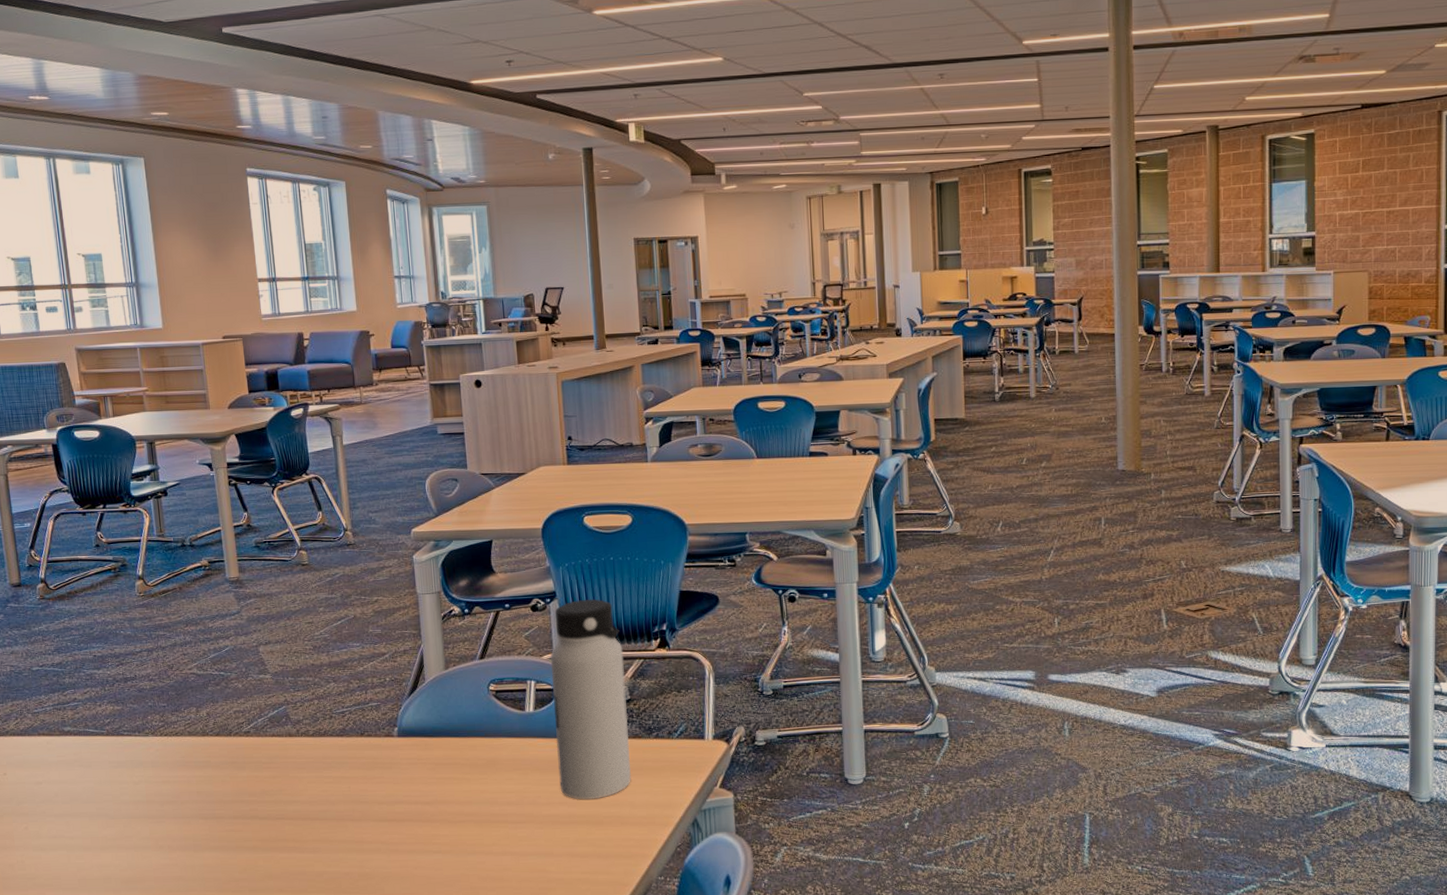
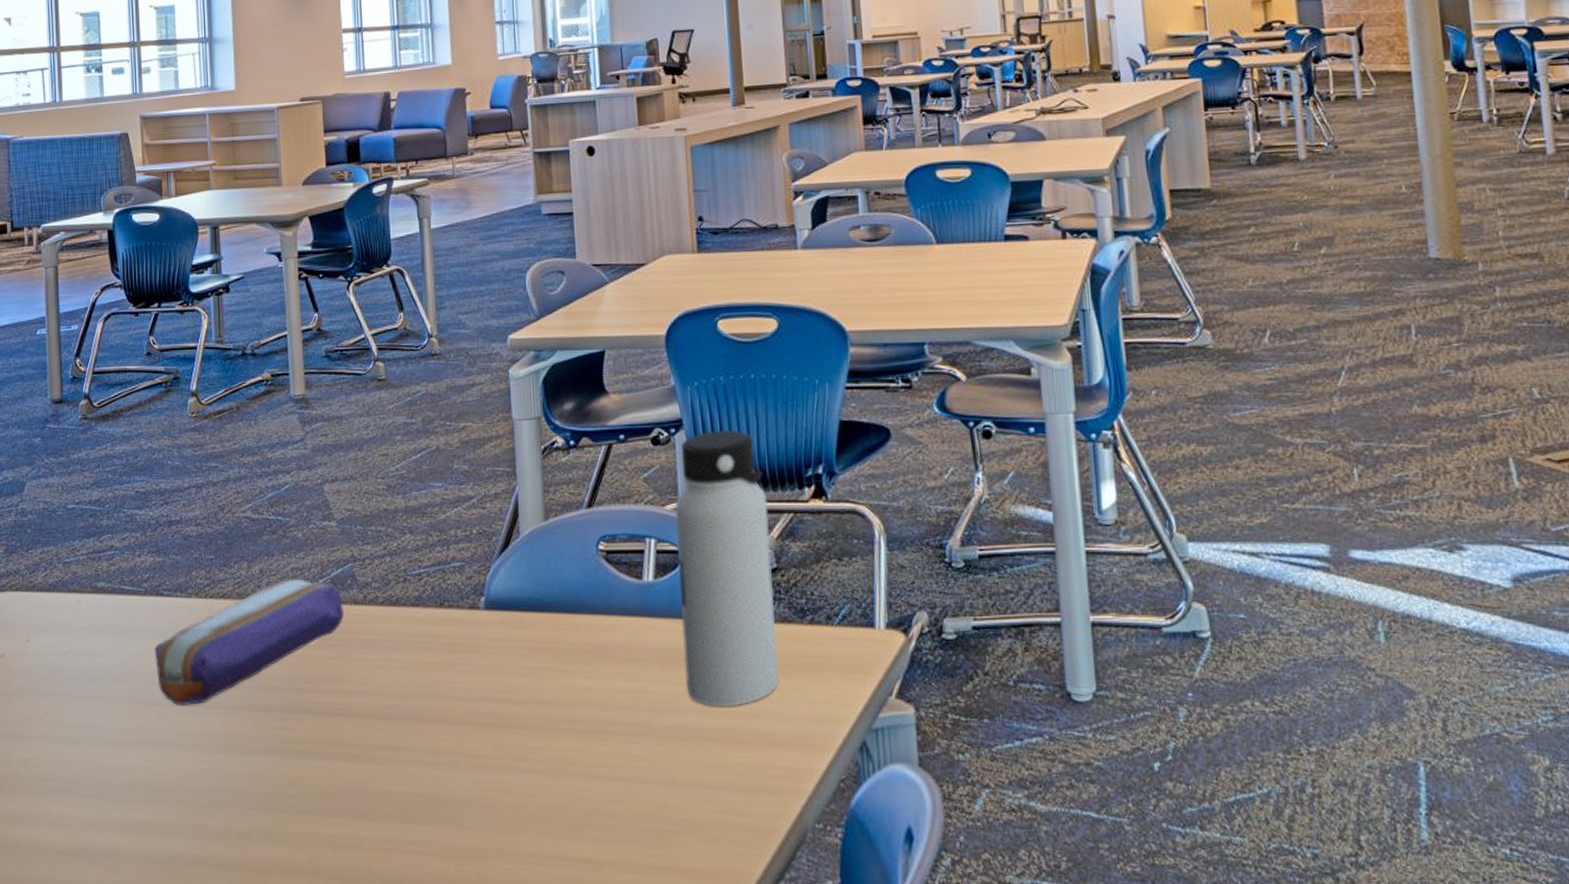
pencil case: none [118,719,280,818] -> present [154,579,344,706]

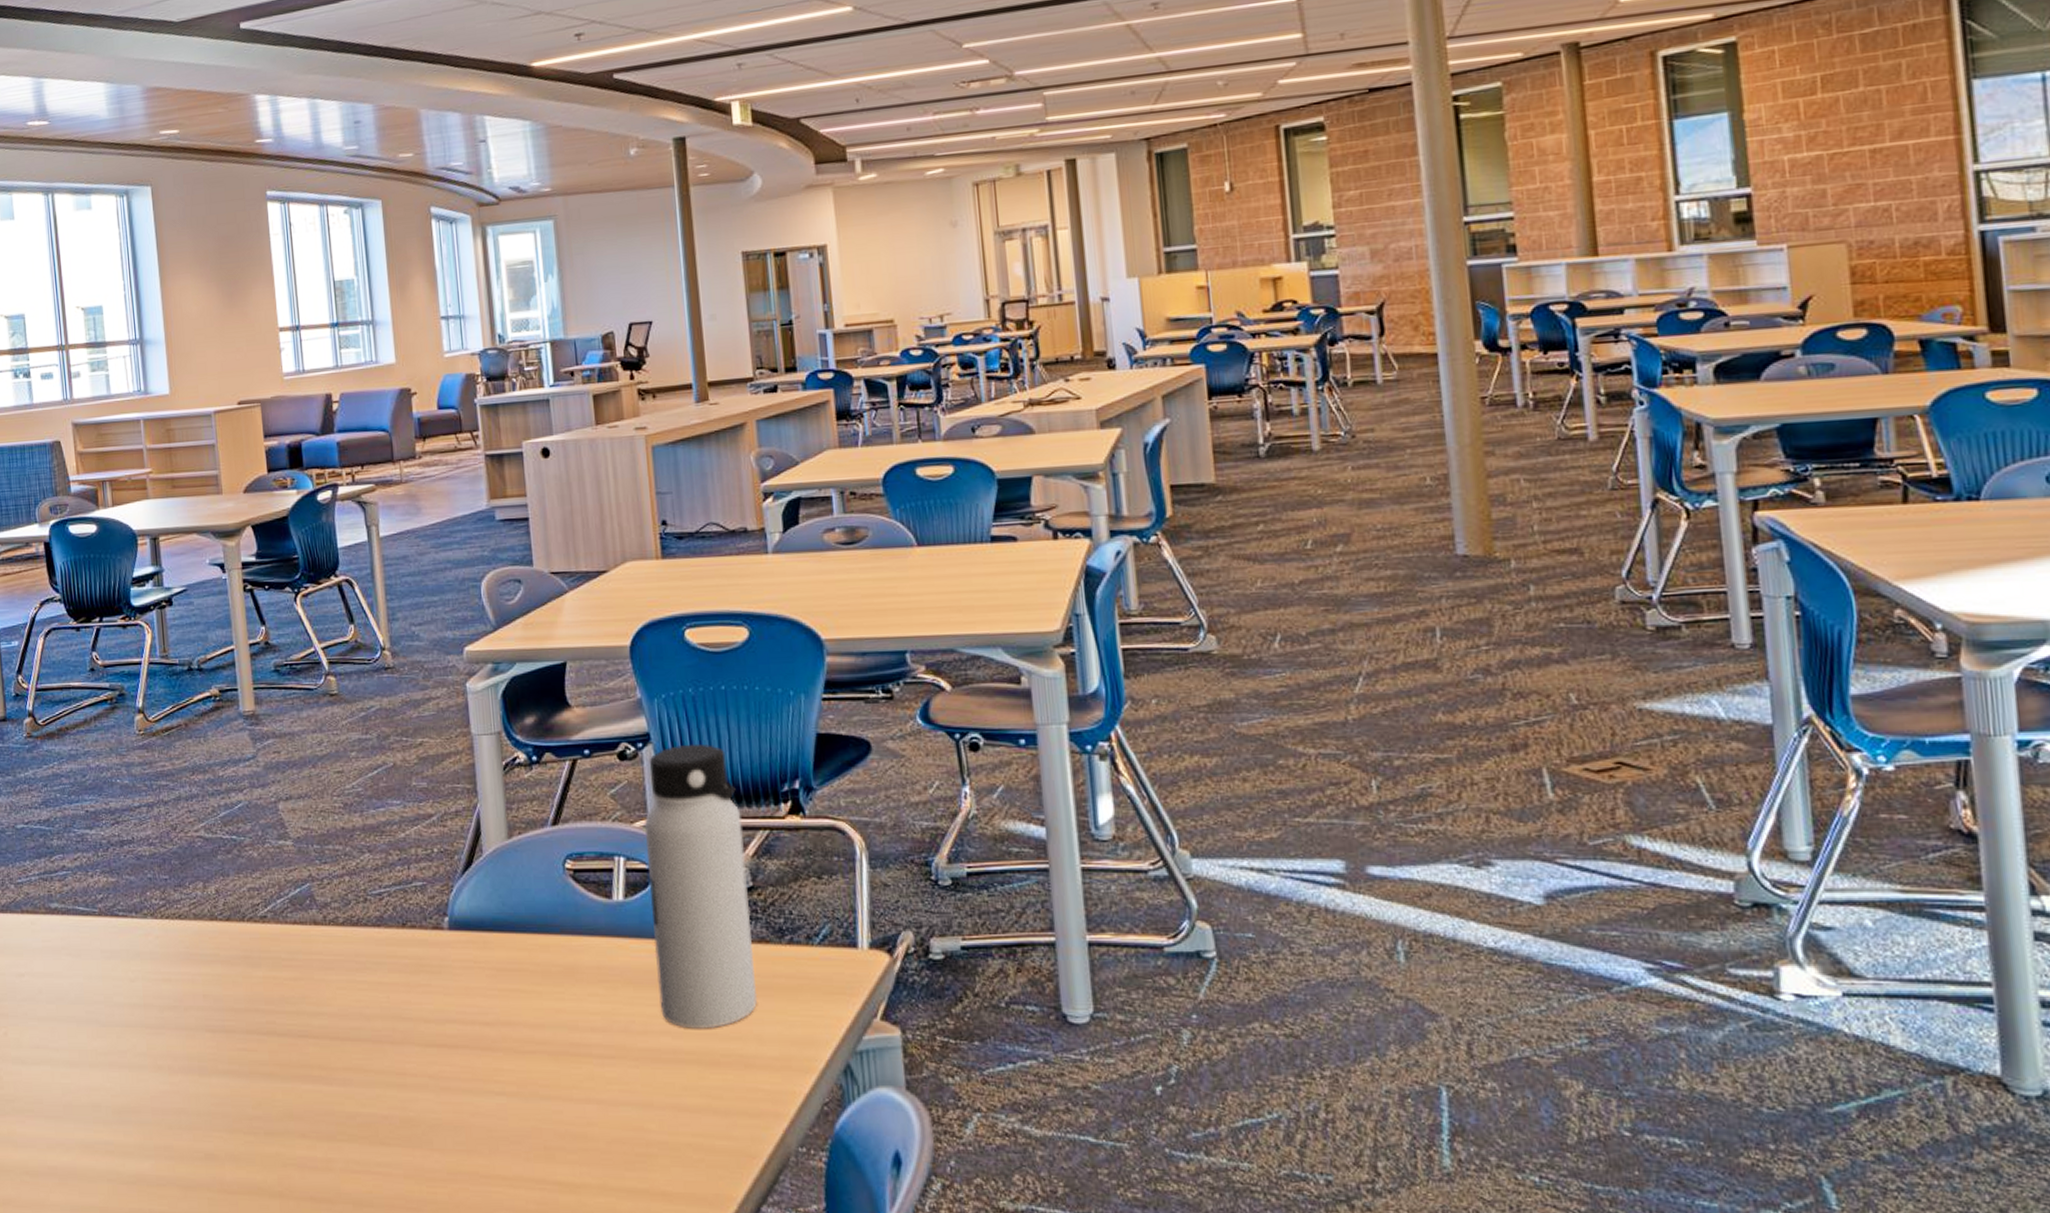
pencil case: present [154,579,344,706] -> none [111,899,304,1028]

